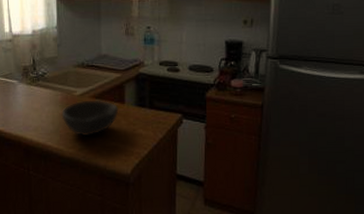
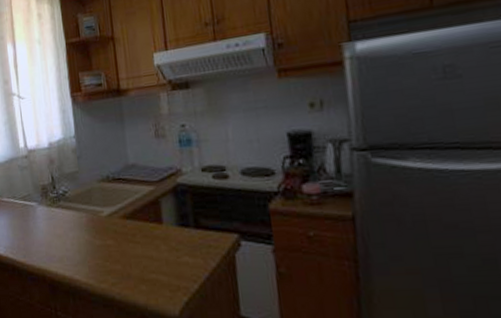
bowl: present [61,100,119,137] -> none [88,220,157,268]

